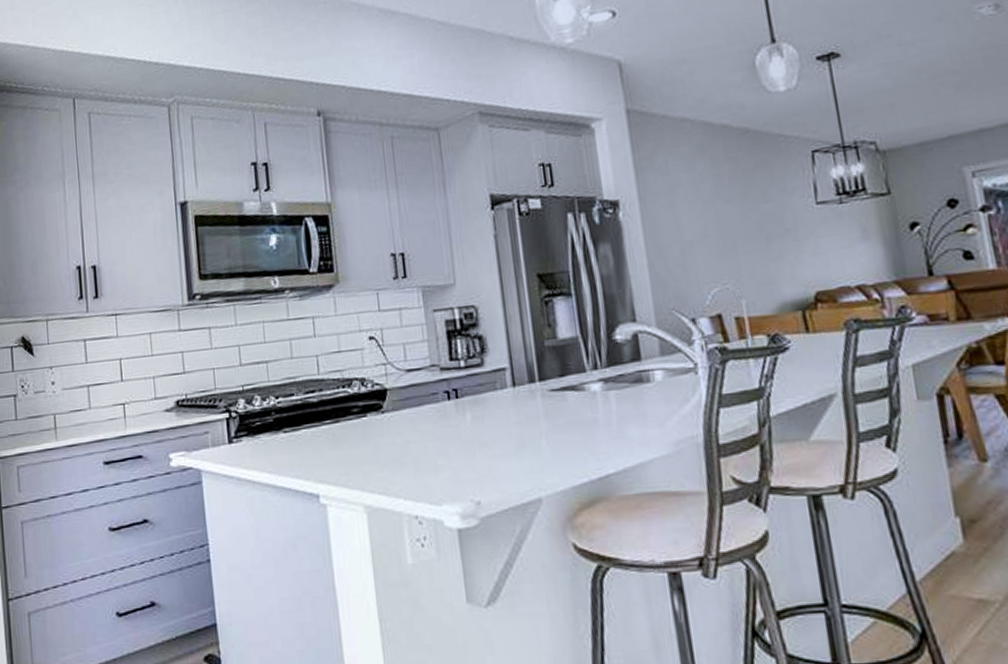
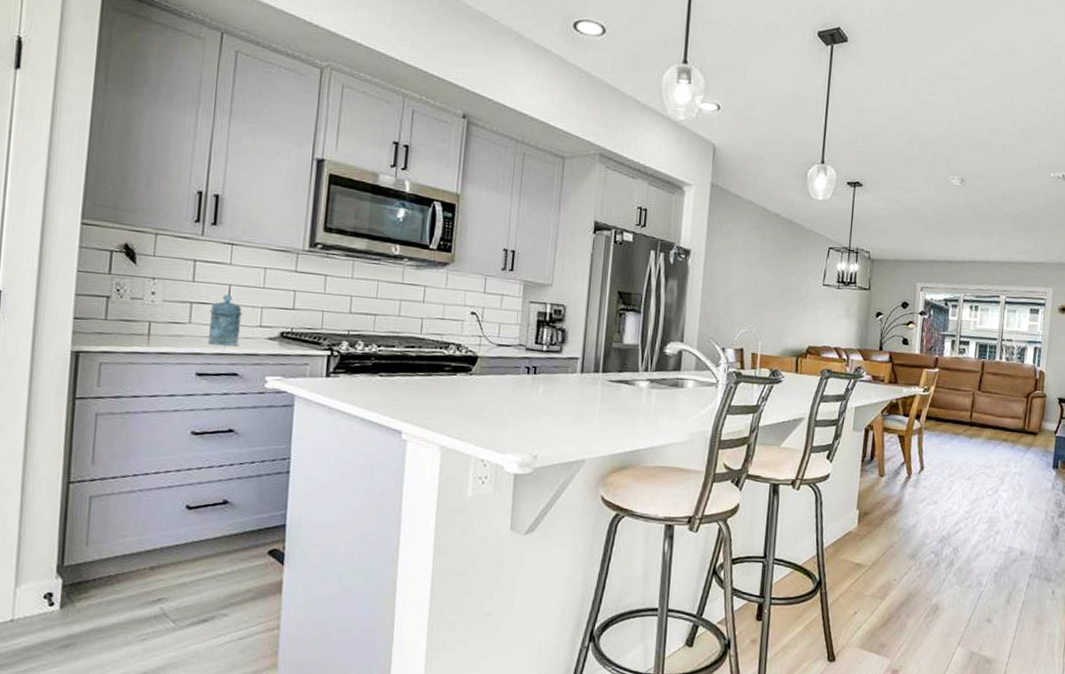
canister: none [106,369,139,429] -> present [208,294,243,347]

